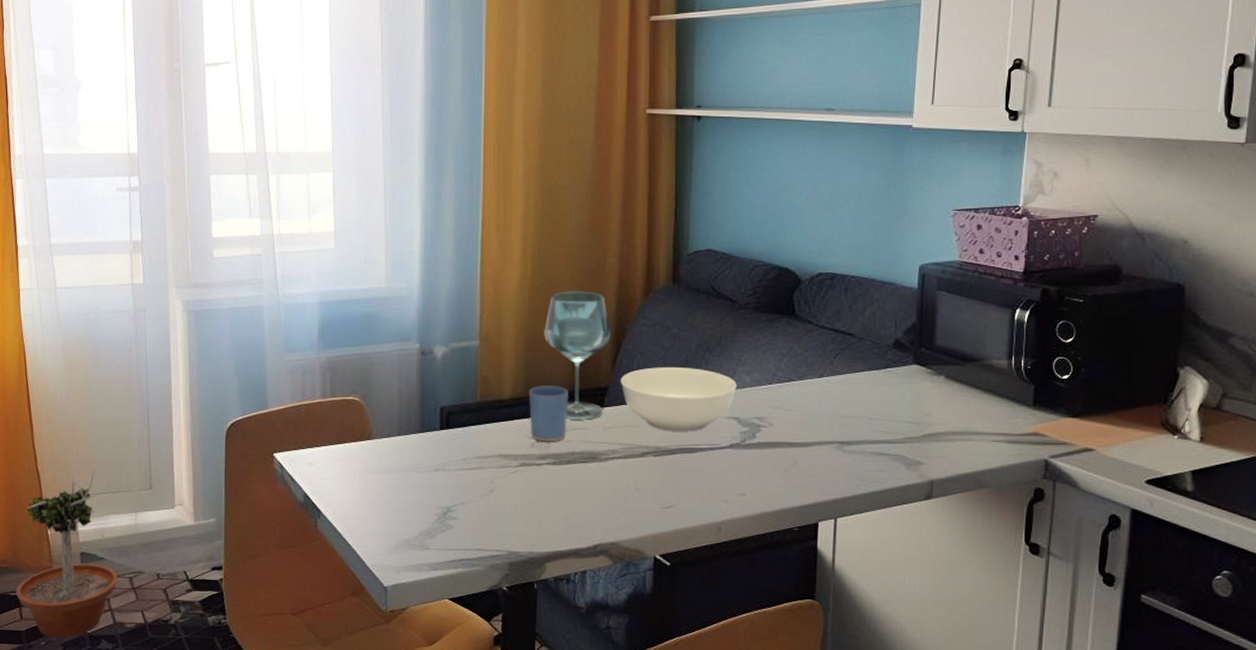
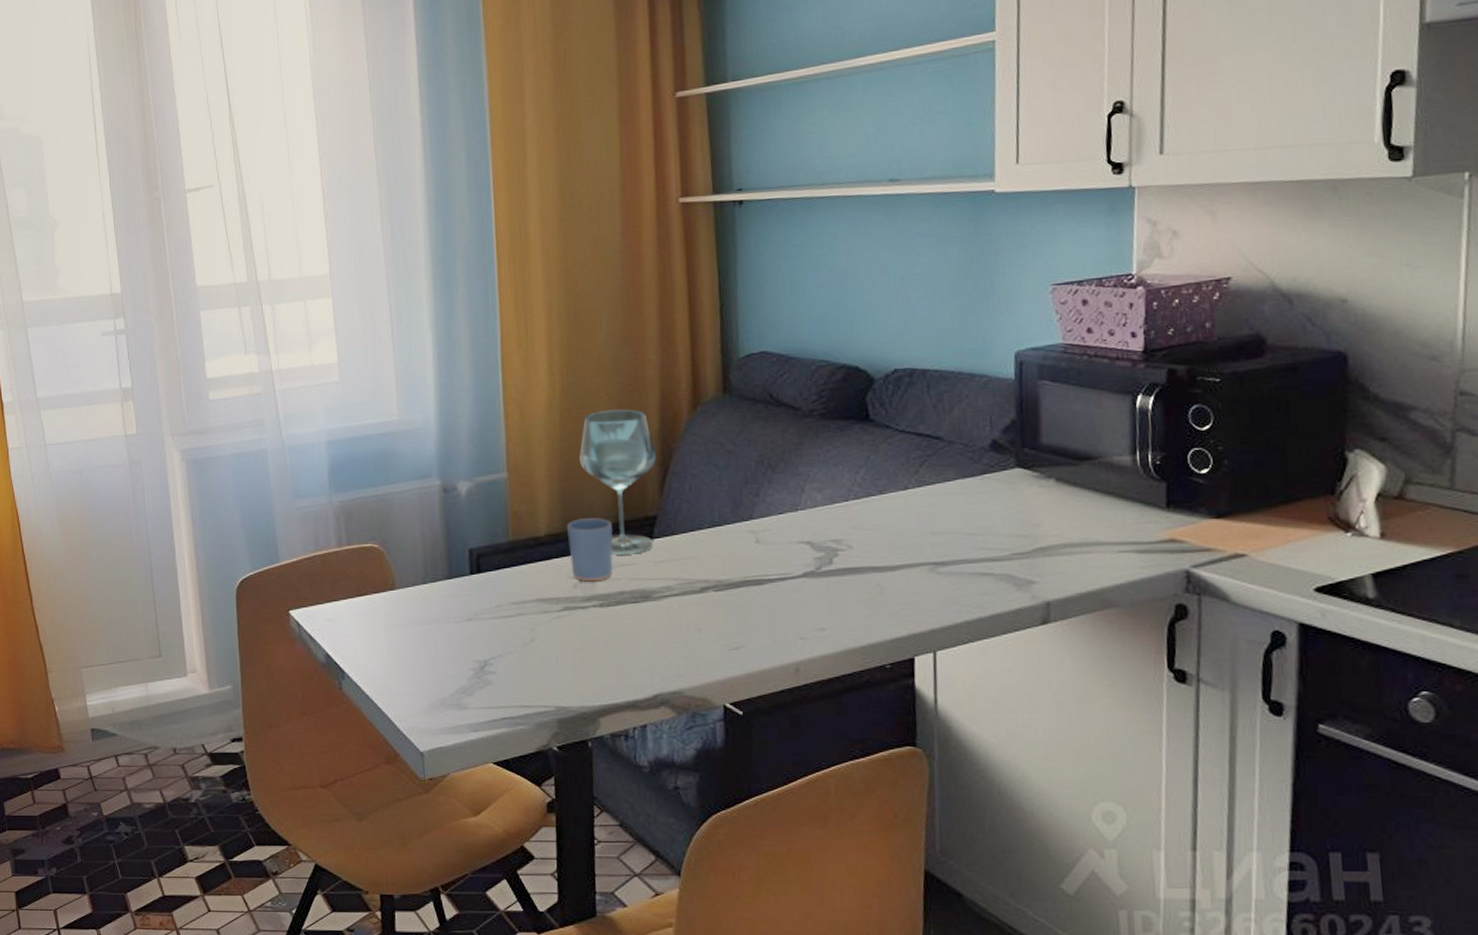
potted tree: present [16,468,118,638] -> none [26,637,132,822]
bowl: present [620,367,737,432] -> none [670,488,807,562]

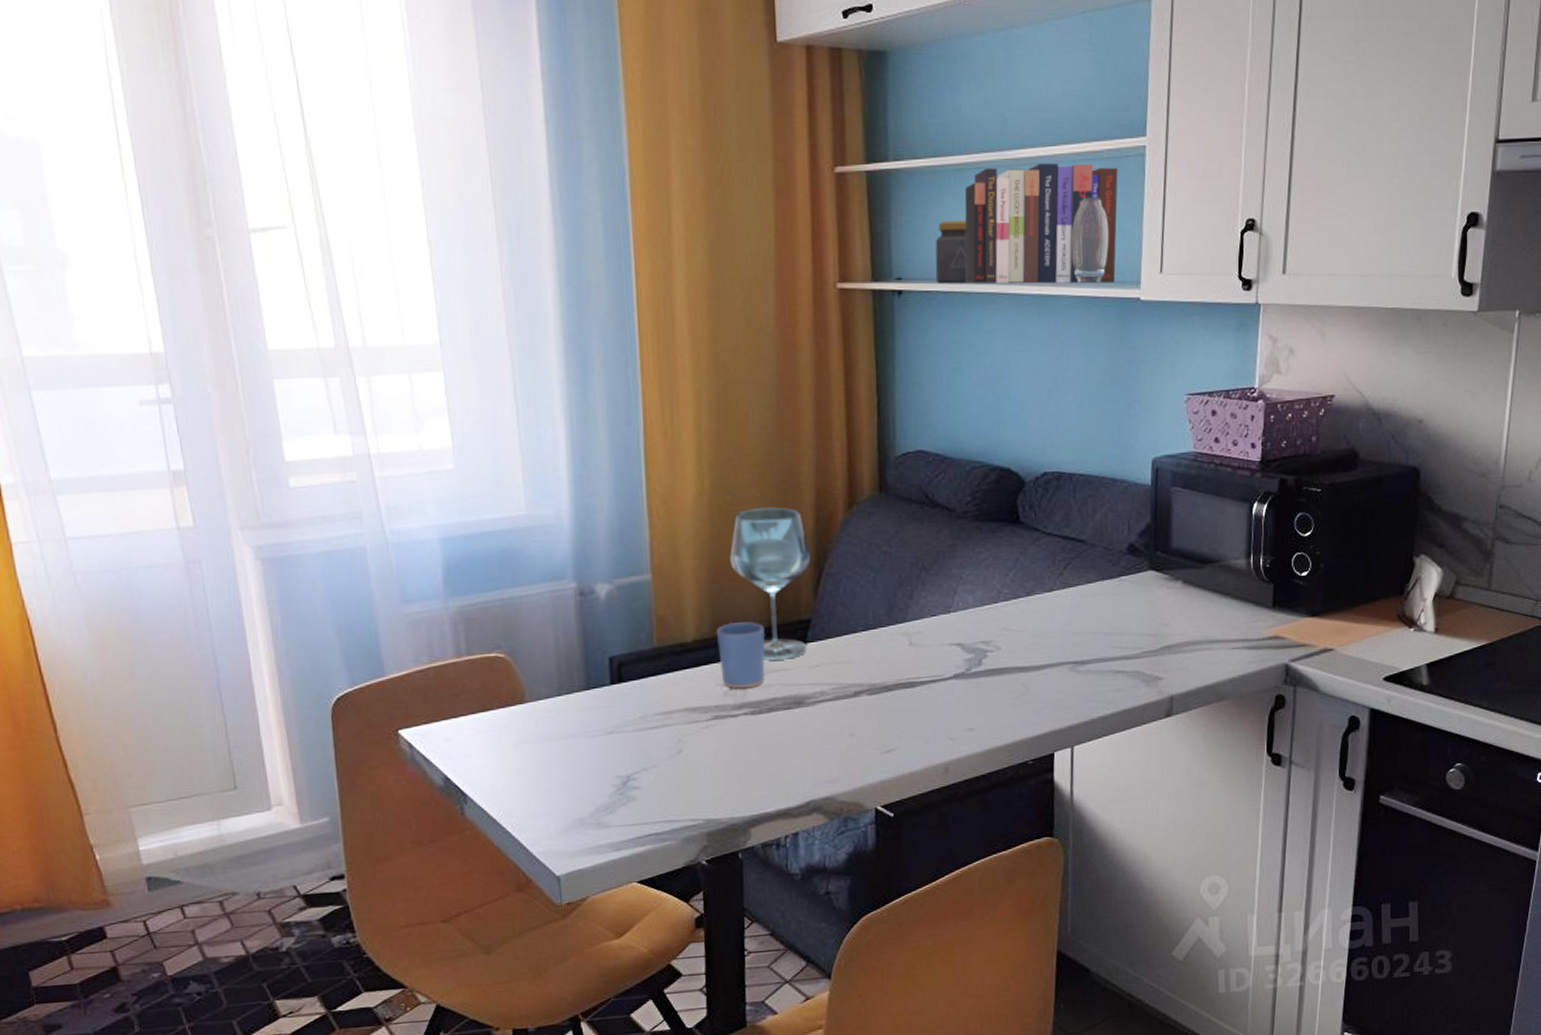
jar: none [775,130,808,192] -> present [935,220,967,285]
books: none [804,63,967,190] -> present [964,162,1118,284]
vase: none [917,95,958,181] -> present [1071,196,1109,284]

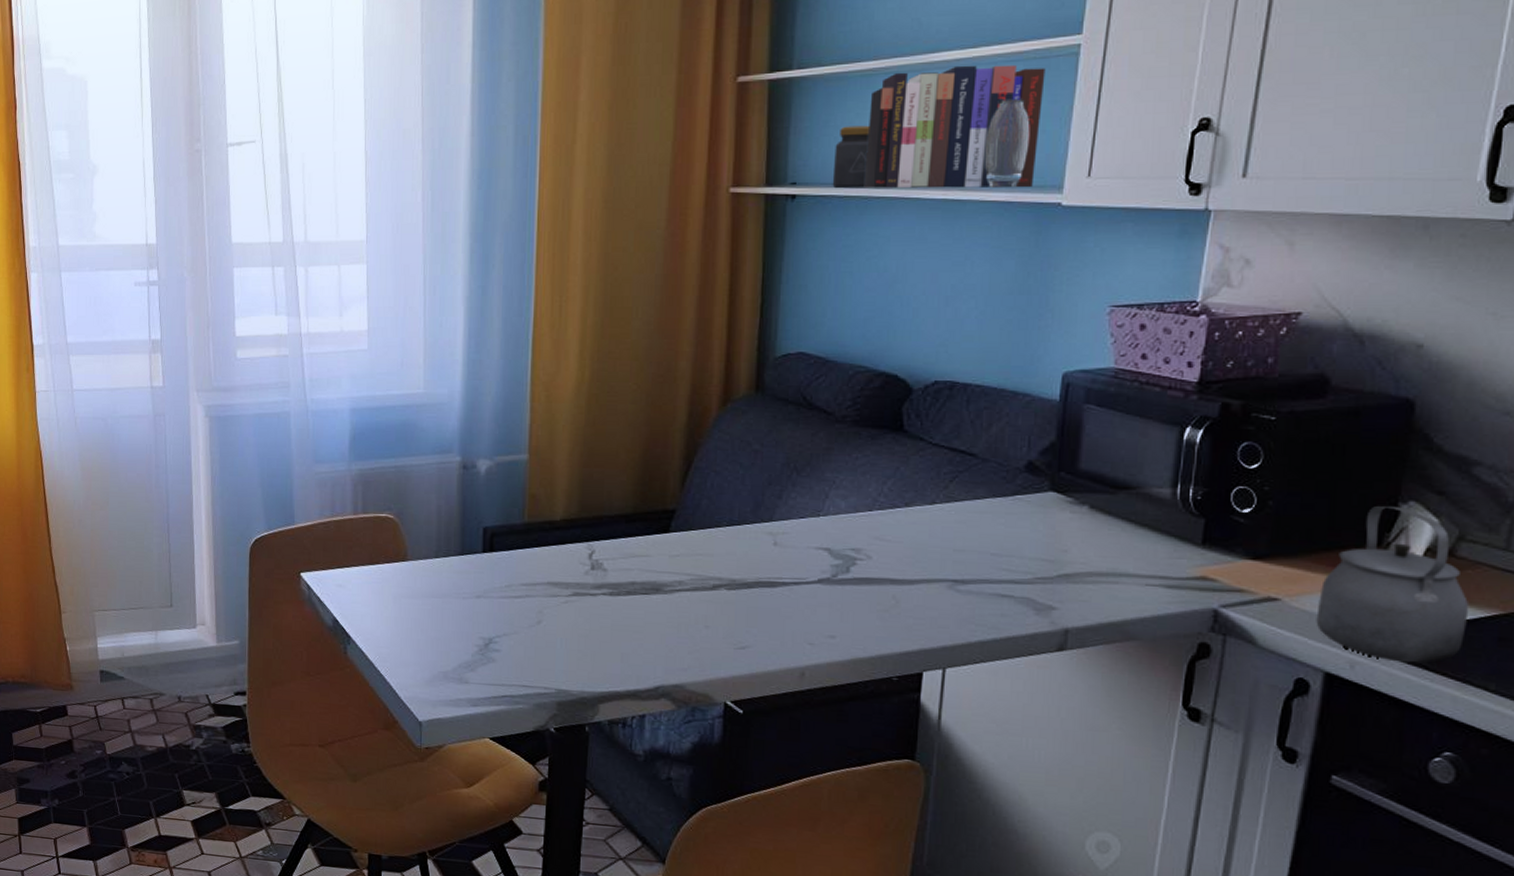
mug: present [717,622,765,689] -> none [584,506,629,570]
wine glass: present [730,507,811,661] -> none [602,399,681,546]
tea kettle: none [1361,560,1467,693] -> present [1316,506,1470,664]

